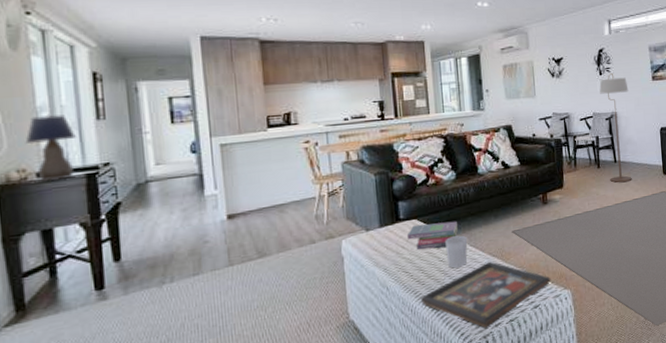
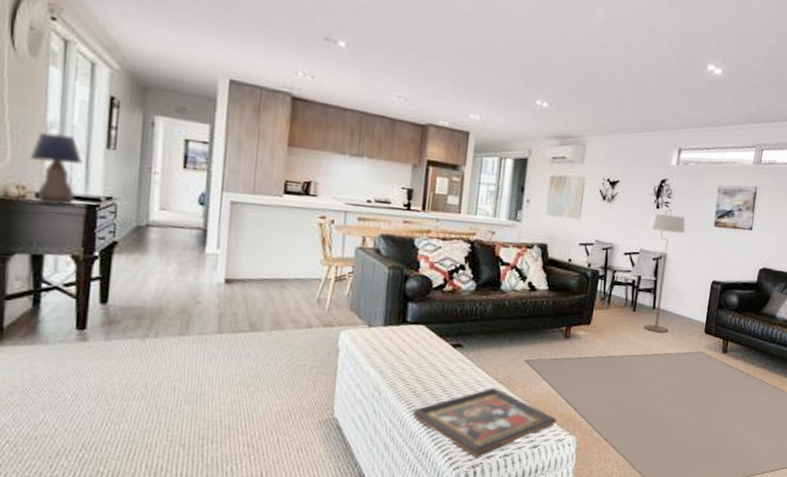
books: present [406,221,458,250] -> none [410,331,467,363]
candle holder: present [445,235,468,269] -> none [448,352,475,387]

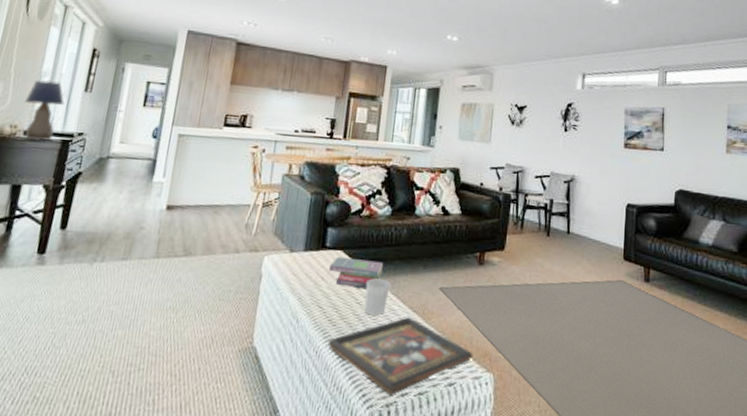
books: none [410,331,467,363] -> present [328,256,383,290]
candle holder: none [448,352,475,387] -> present [364,278,391,316]
floor lamp: present [644,209,686,333] -> none [559,132,595,260]

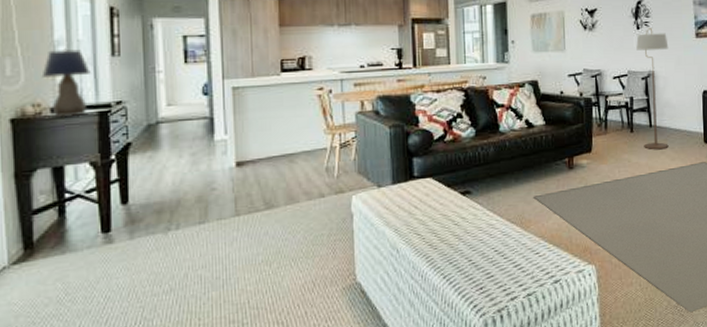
books: present [328,256,383,290] -> none [420,182,475,212]
decorative tray: present [328,317,473,395] -> none [433,228,574,301]
candle holder: present [364,278,391,316] -> none [461,198,485,234]
floor lamp: none [559,132,595,260] -> present [636,28,669,150]

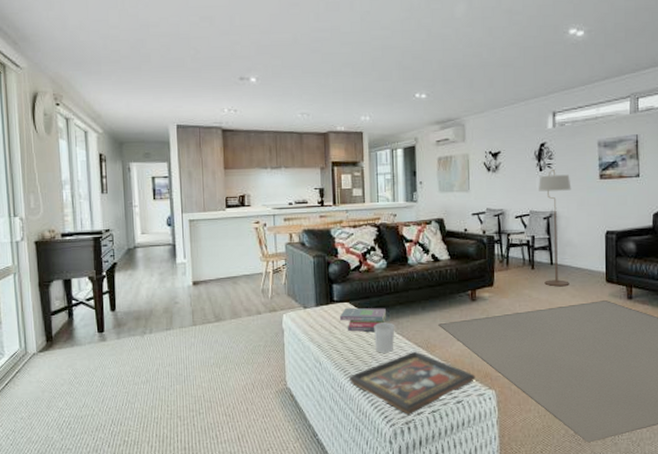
table lamp: present [41,48,91,118] -> none [54,187,87,242]
books: none [420,182,475,212] -> present [339,307,386,333]
decorative tray: none [433,228,574,301] -> present [350,351,476,415]
candle holder: none [461,198,485,234] -> present [374,322,395,353]

